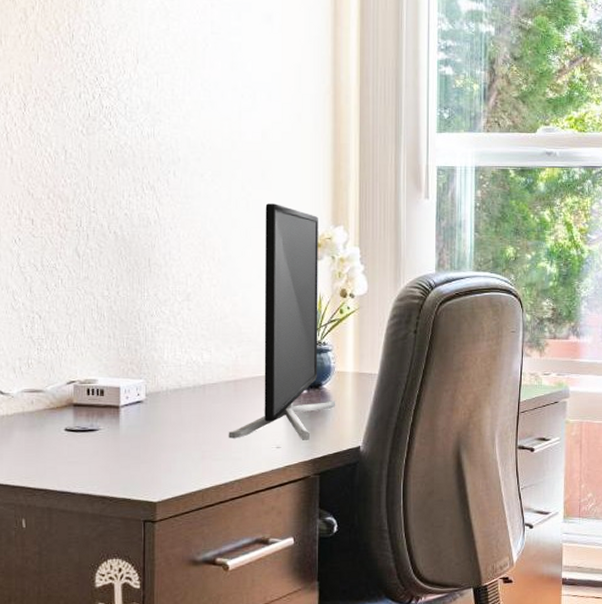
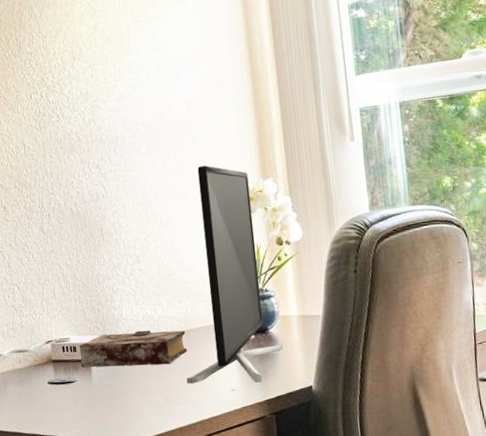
book: none [108,376,233,416] -> present [79,330,188,368]

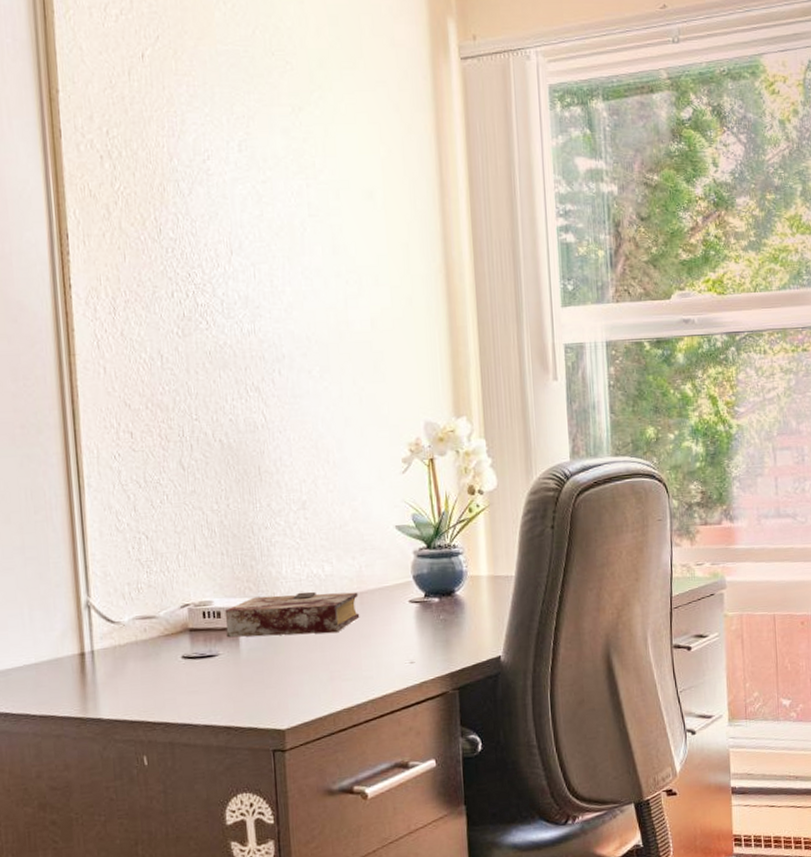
monitor: present [186,165,283,384] -> none [357,397,471,656]

